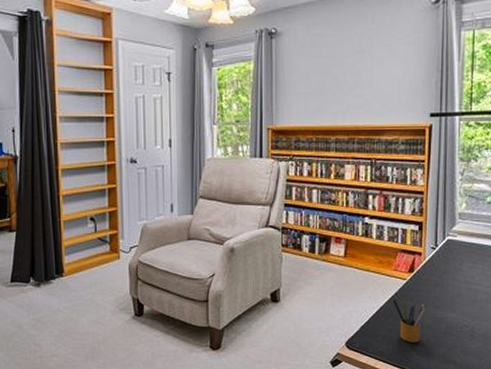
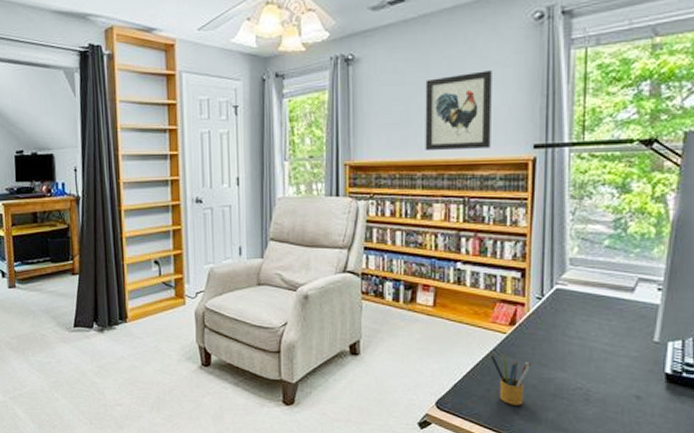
wall art: none [338,47,396,117] -> present [425,70,492,150]

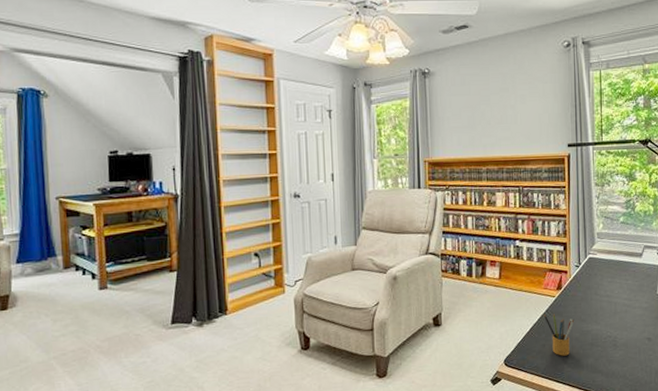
wall art: present [425,70,492,150] -> none [486,85,537,149]

